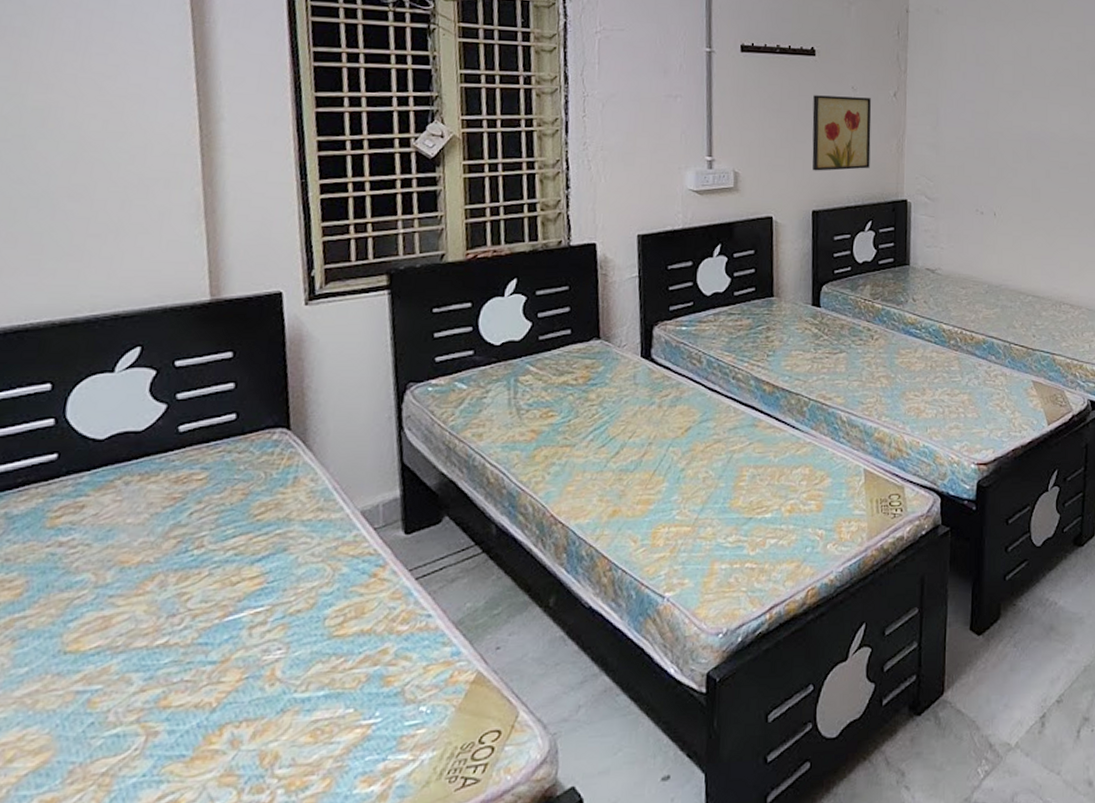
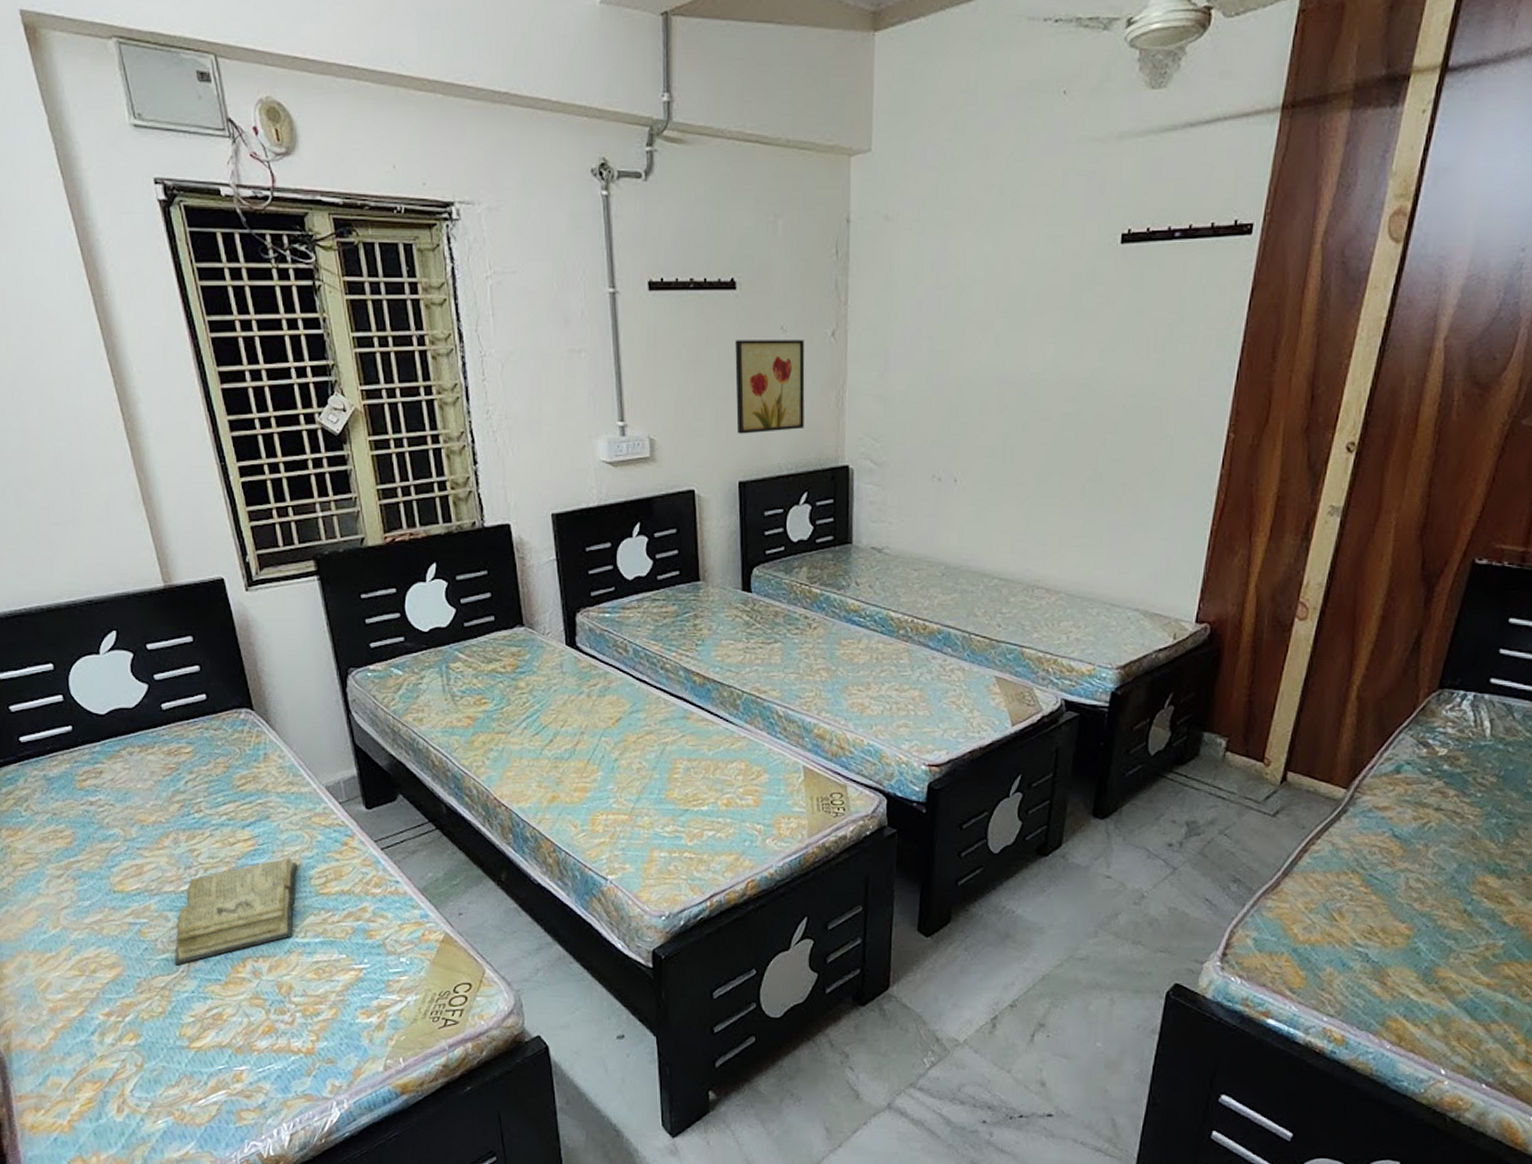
diary: none [126,595,312,742] -> present [173,857,297,966]

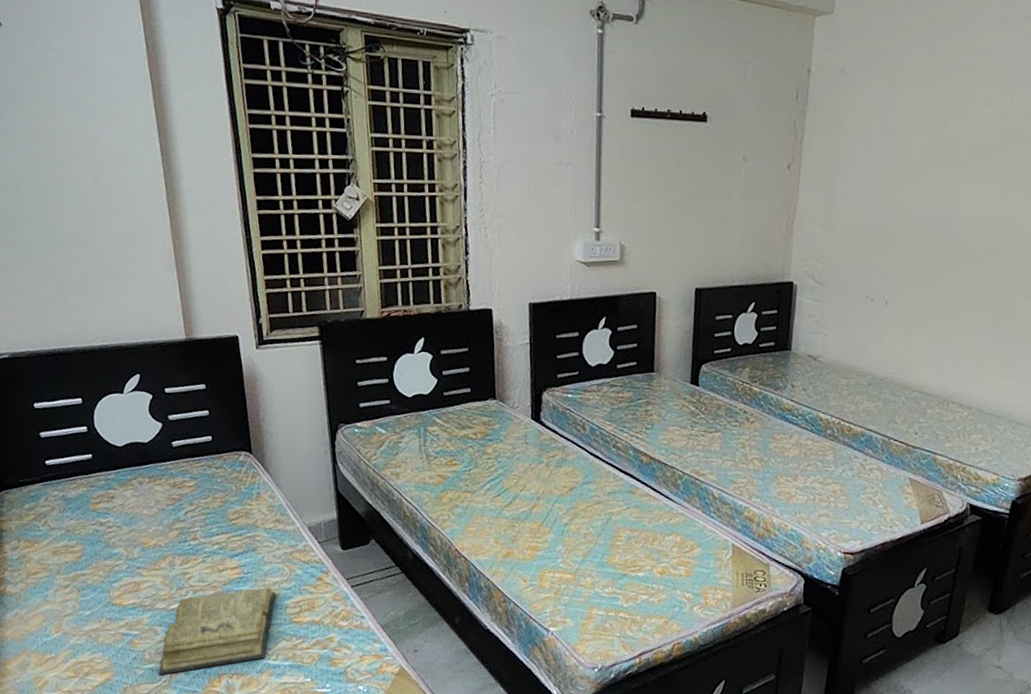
wall art: present [735,340,805,434] -> none [698,165,763,248]

